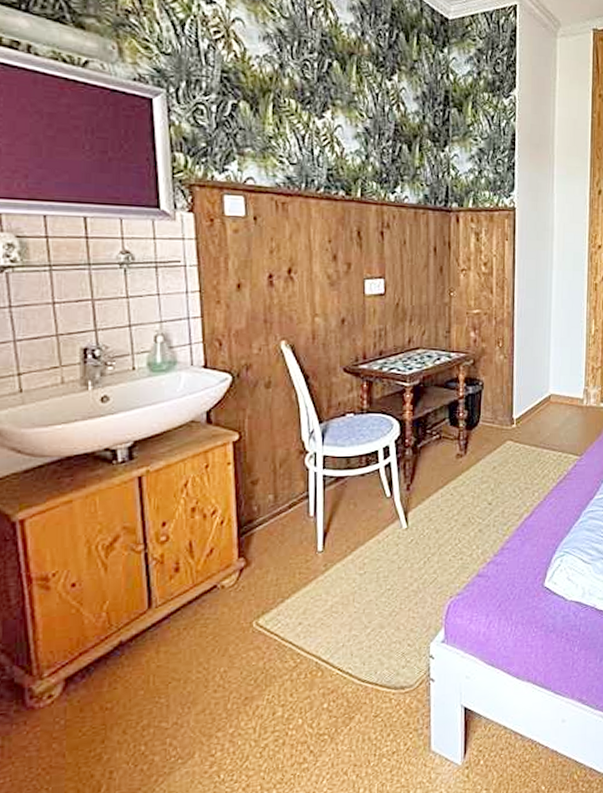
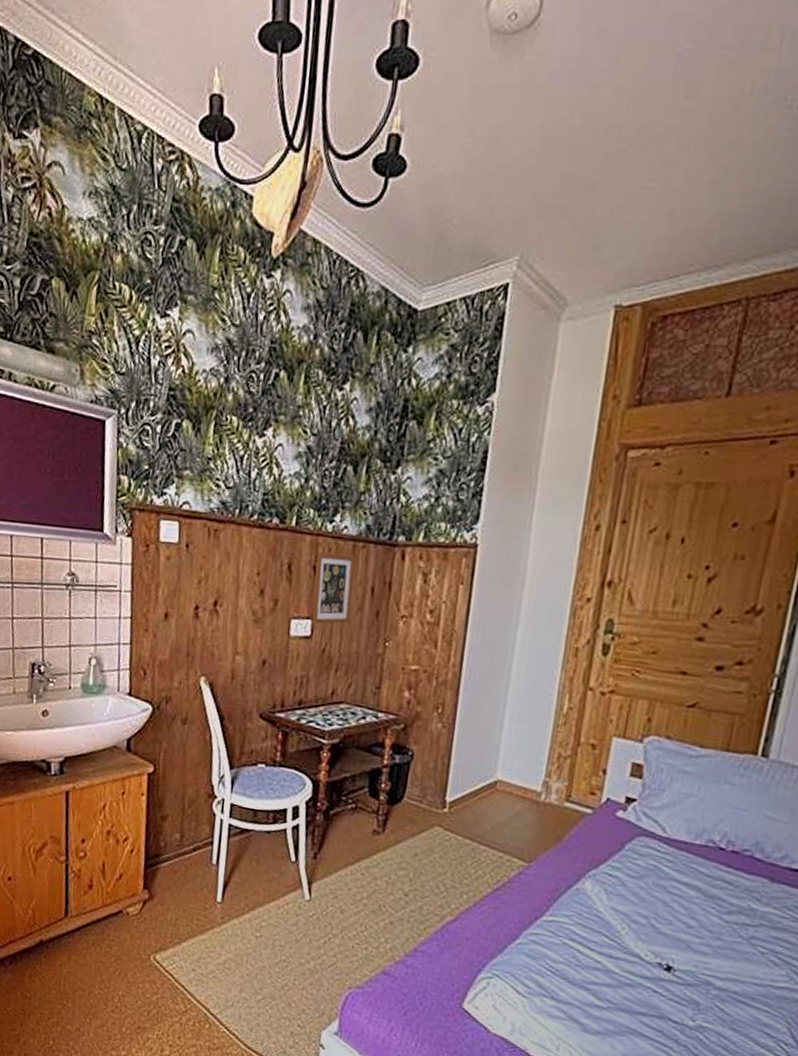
picture frame: none [382,219,418,282] -> present [312,551,355,624]

